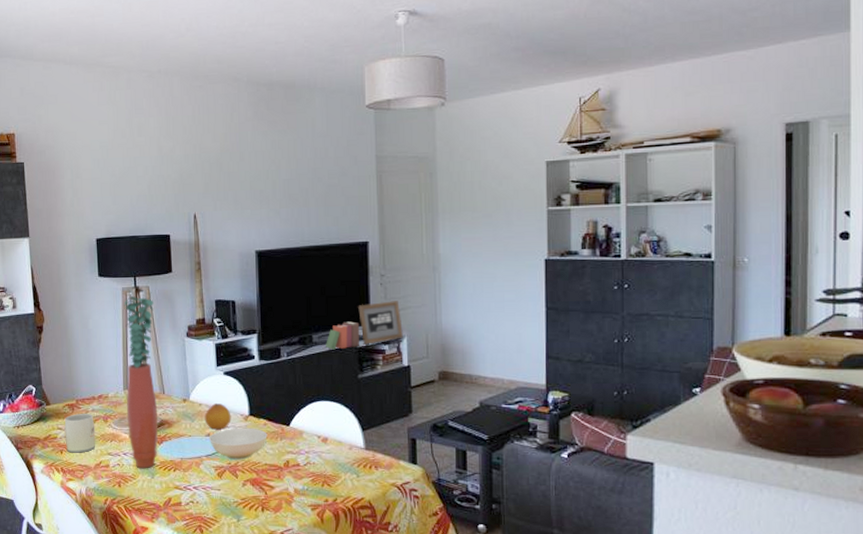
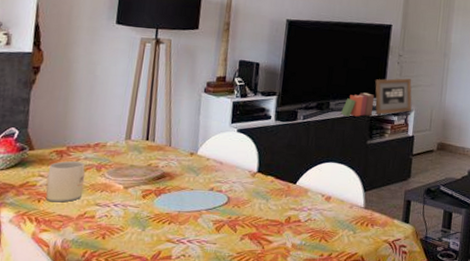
vase: present [124,289,159,469] -> none [123,40,174,221]
fruit: present [204,404,231,430] -> none [210,159,239,185]
bowl: present [208,428,268,460] -> none [211,183,273,215]

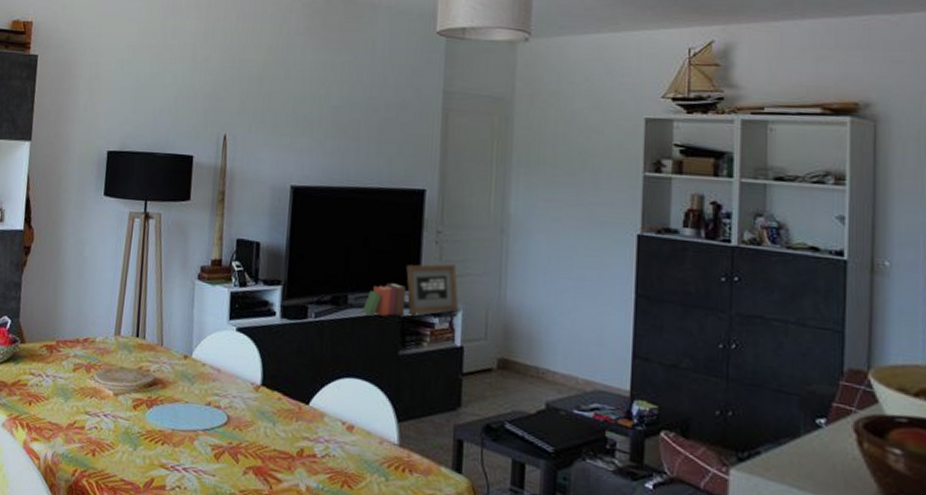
mug: present [45,161,86,203] -> none [36,358,75,408]

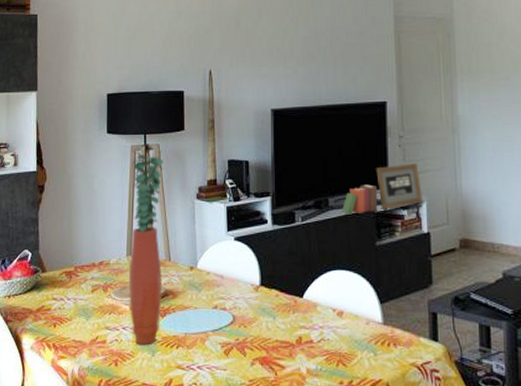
vase: none [113,214,164,437] -> present [128,147,163,346]

